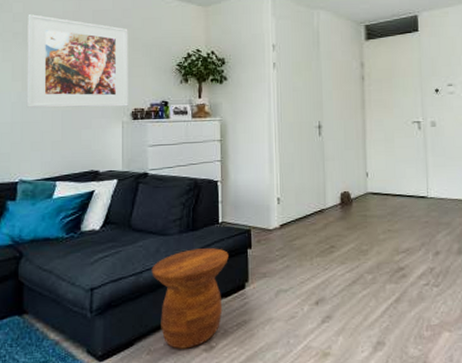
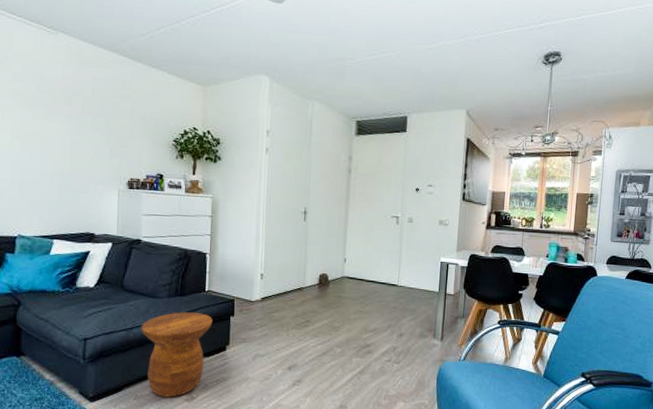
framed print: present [26,14,128,109] -> none [25,75,127,176]

